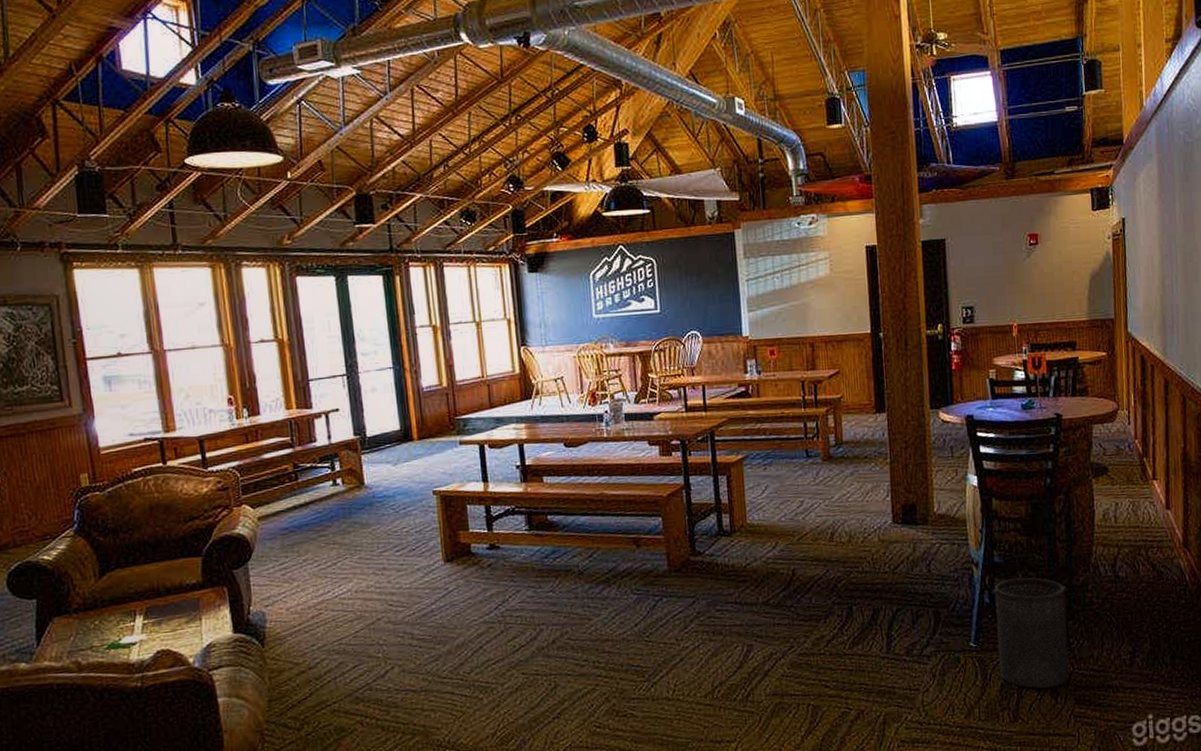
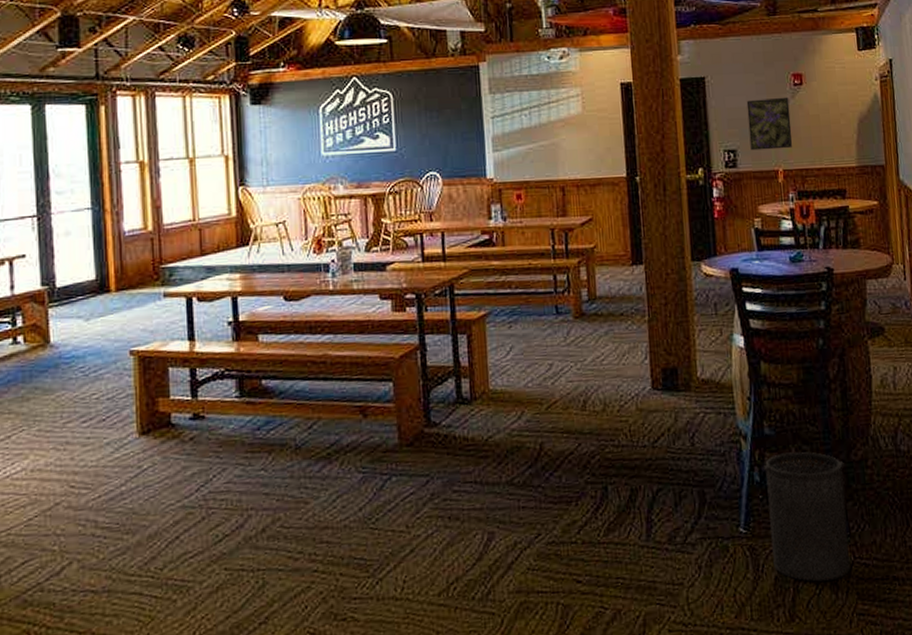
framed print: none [984,256,1027,307] -> present [746,97,793,151]

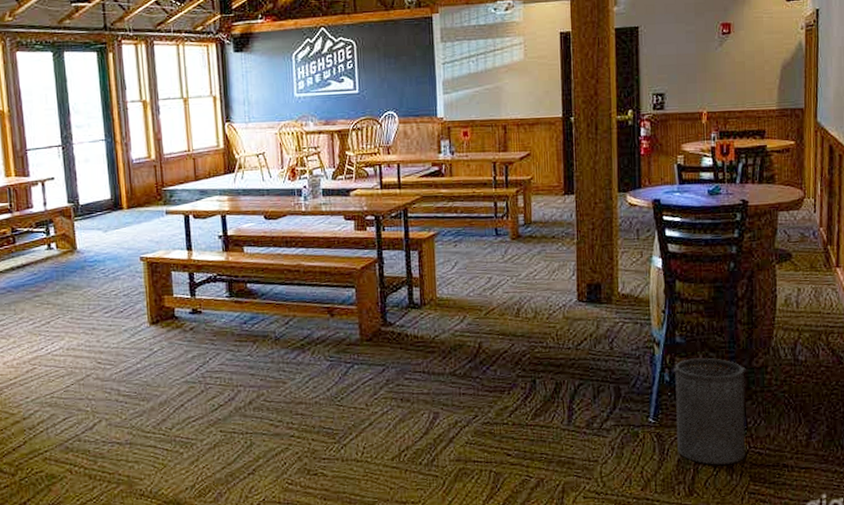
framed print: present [746,97,793,151] -> none [676,45,718,94]

